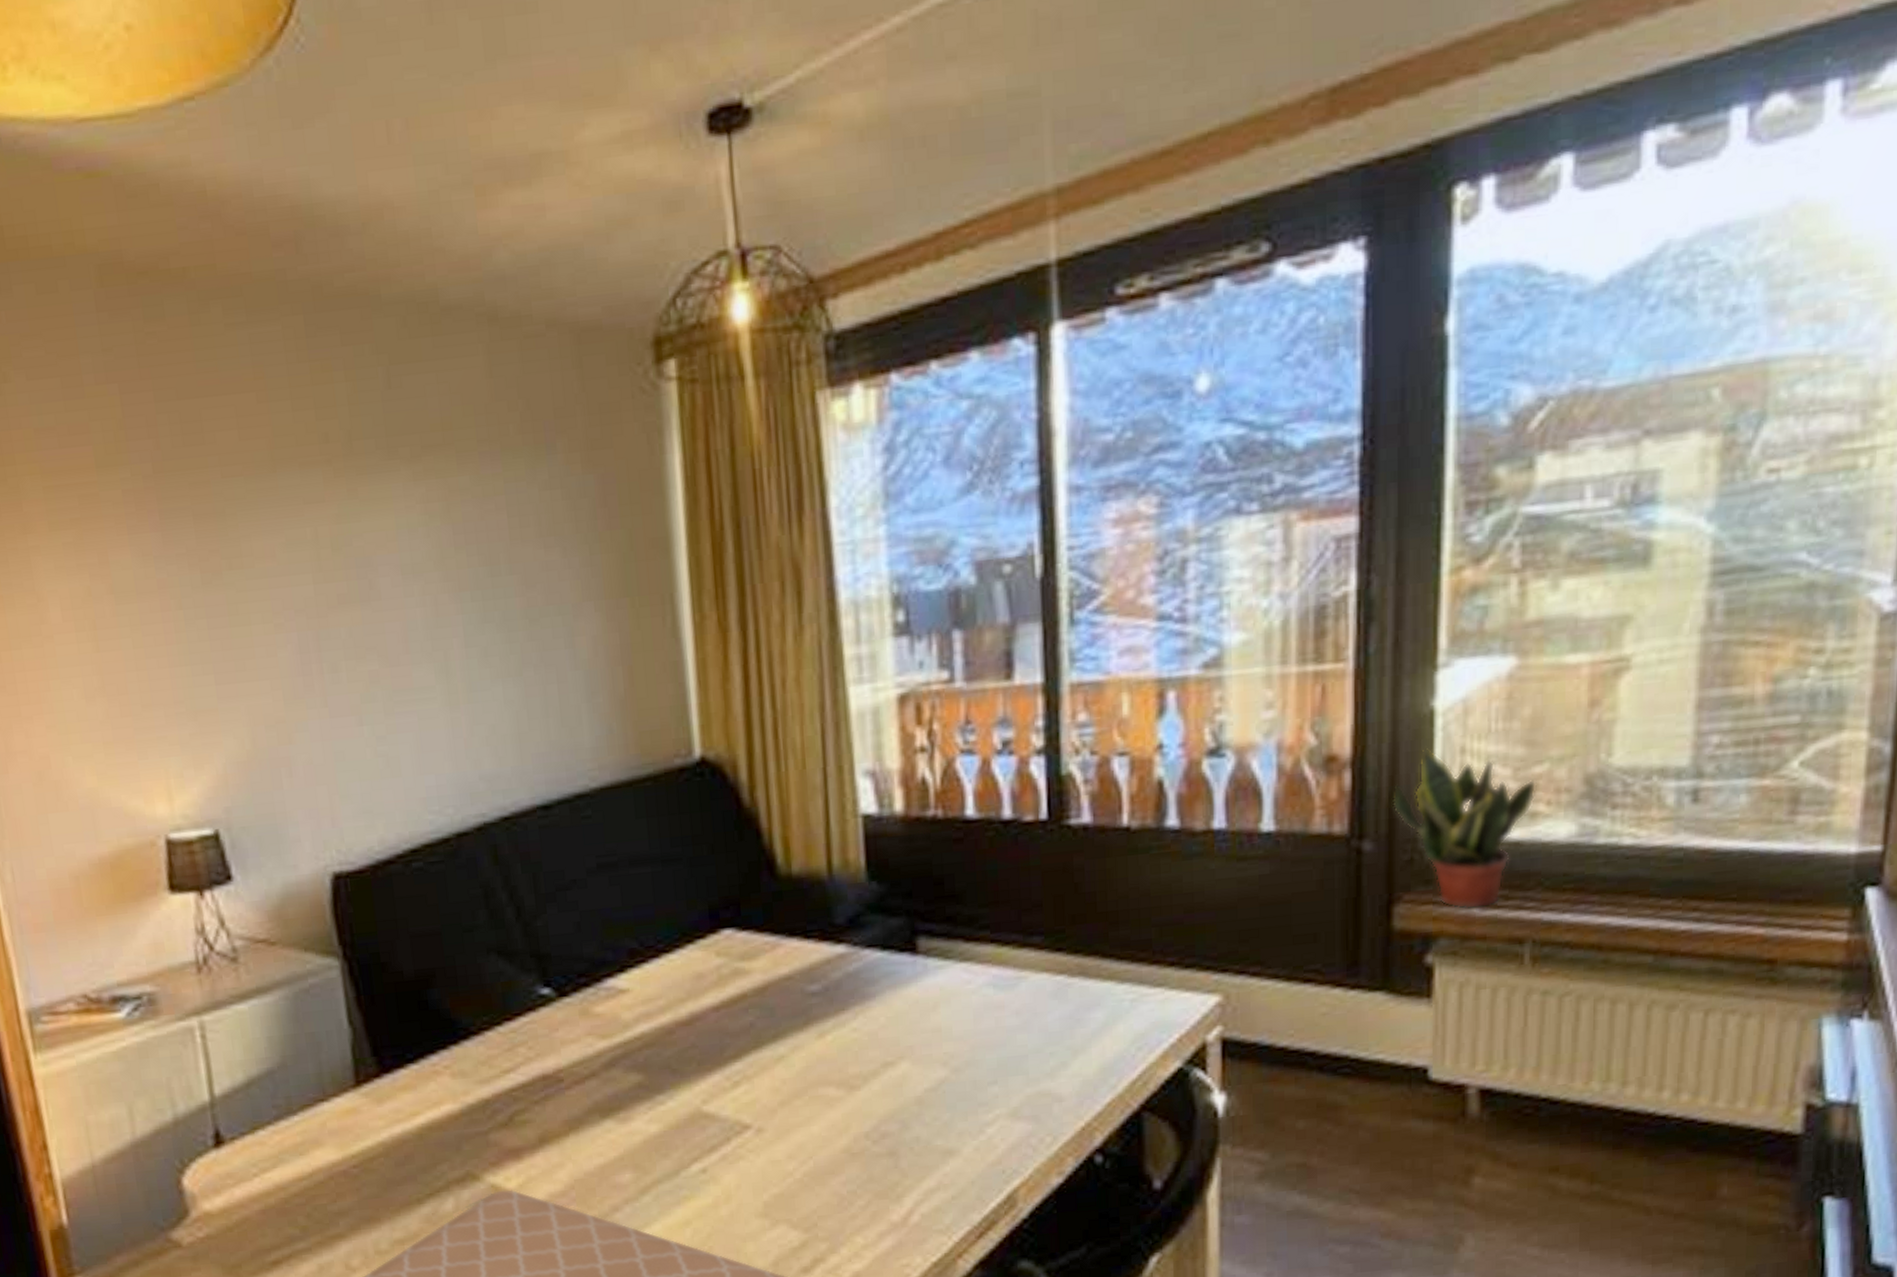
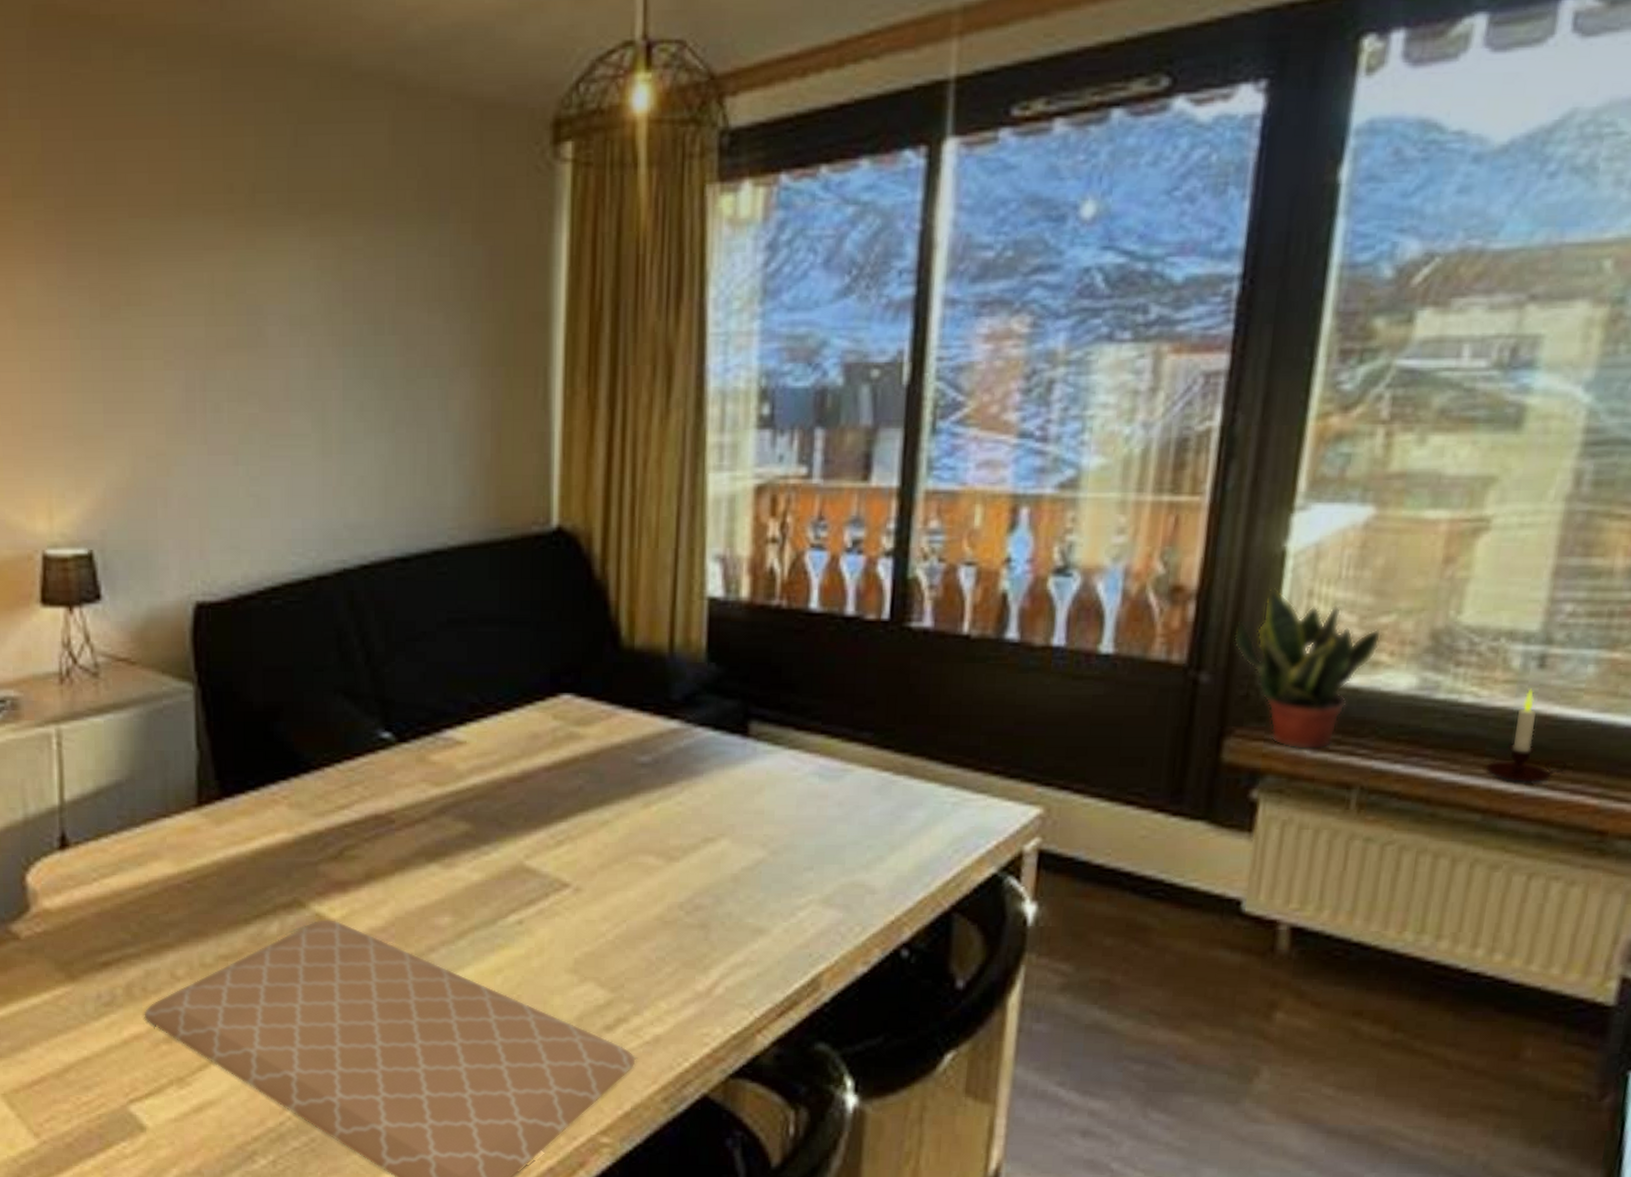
candle: none [1652,824,1730,919] -> present [1486,688,1567,782]

